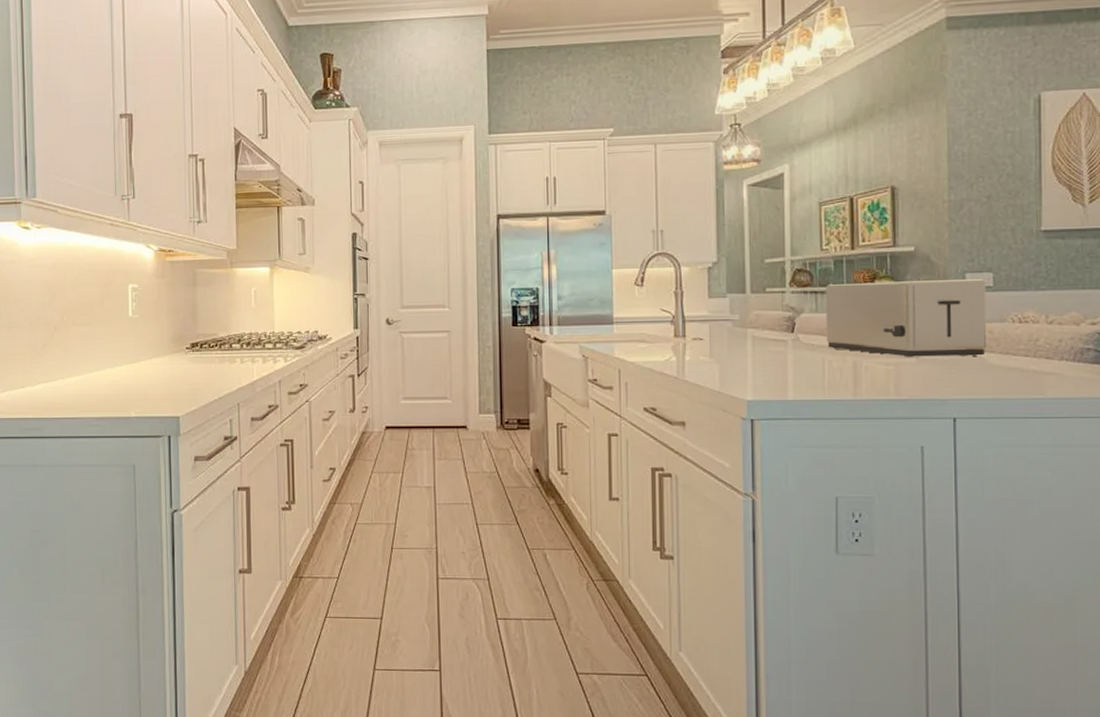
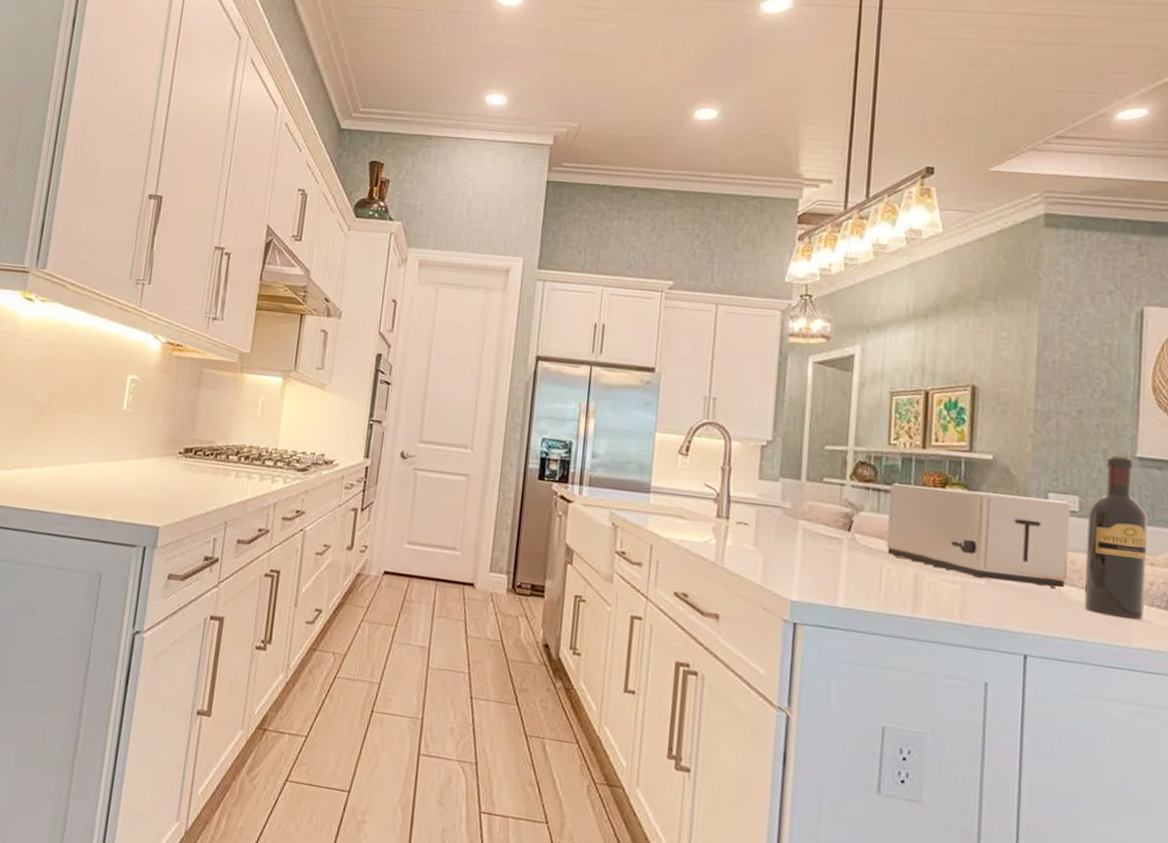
wine bottle: none [1002,231,1055,375] -> present [1084,455,1149,621]

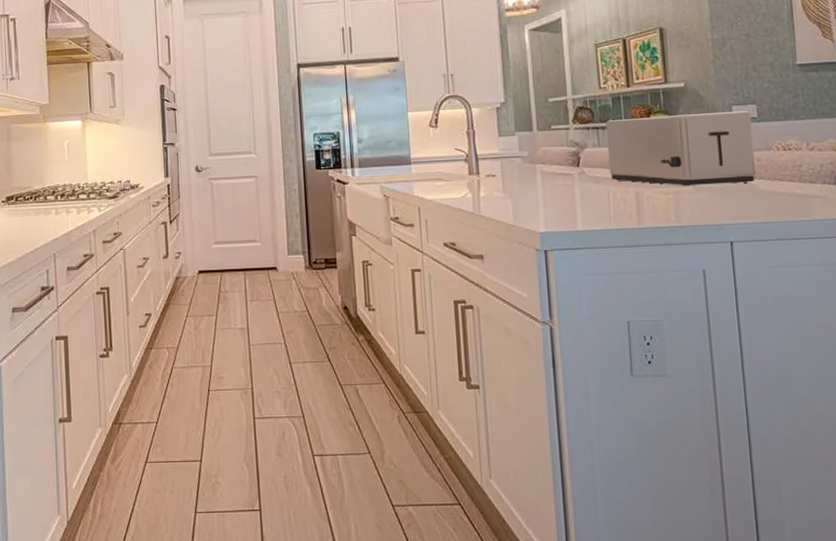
wine bottle: present [1084,455,1149,621] -> none [765,65,819,199]

